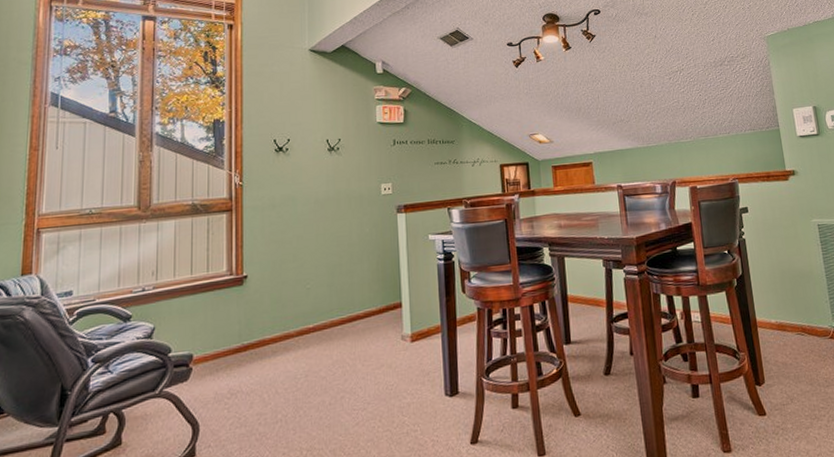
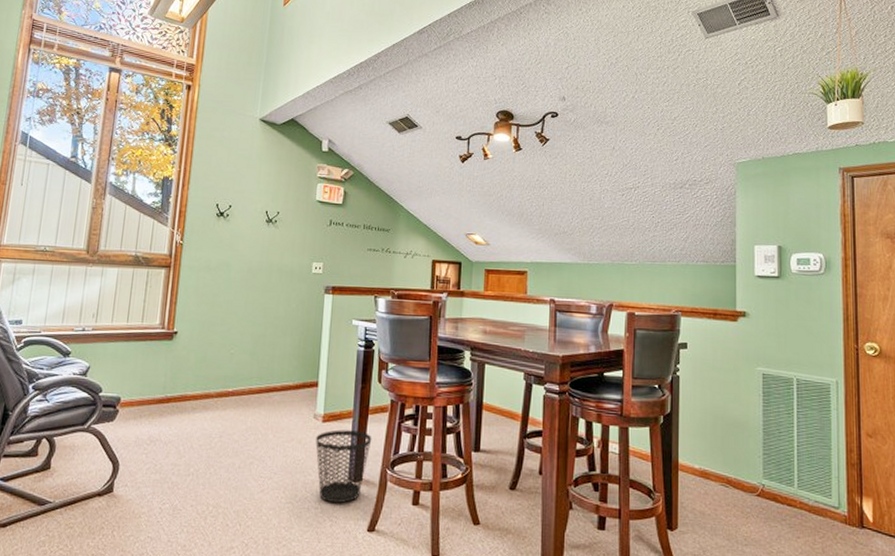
wastebasket: none [406,344,464,423] -> present [315,429,372,504]

